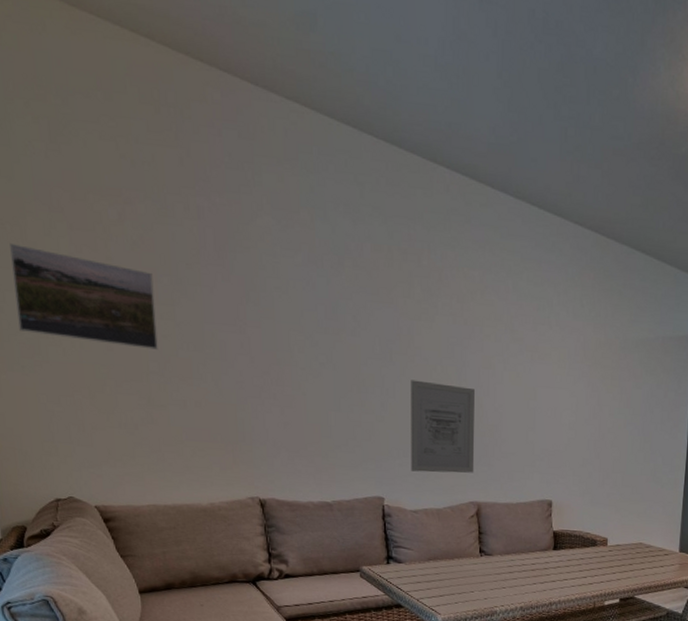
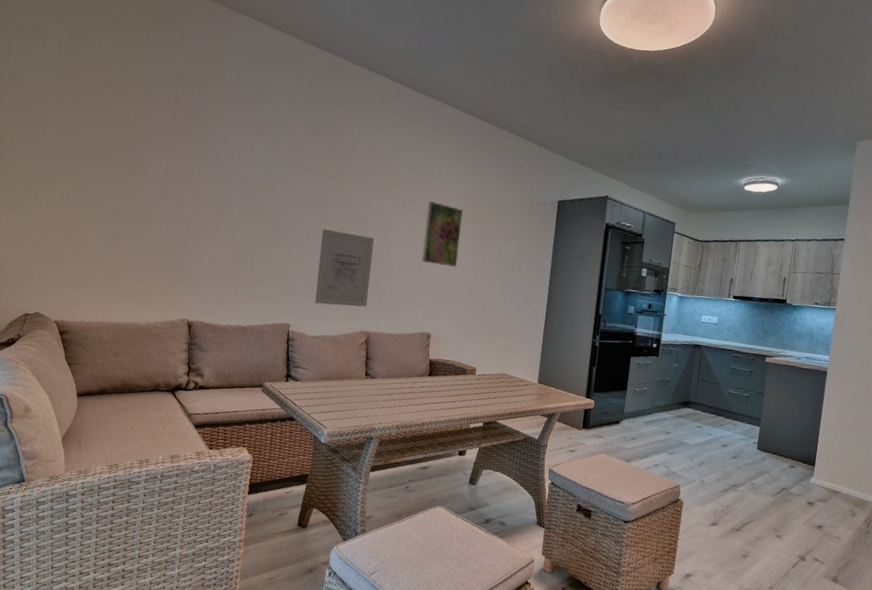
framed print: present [10,244,158,350] -> none [24,116,132,199]
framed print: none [534,340,581,421] -> present [421,201,464,267]

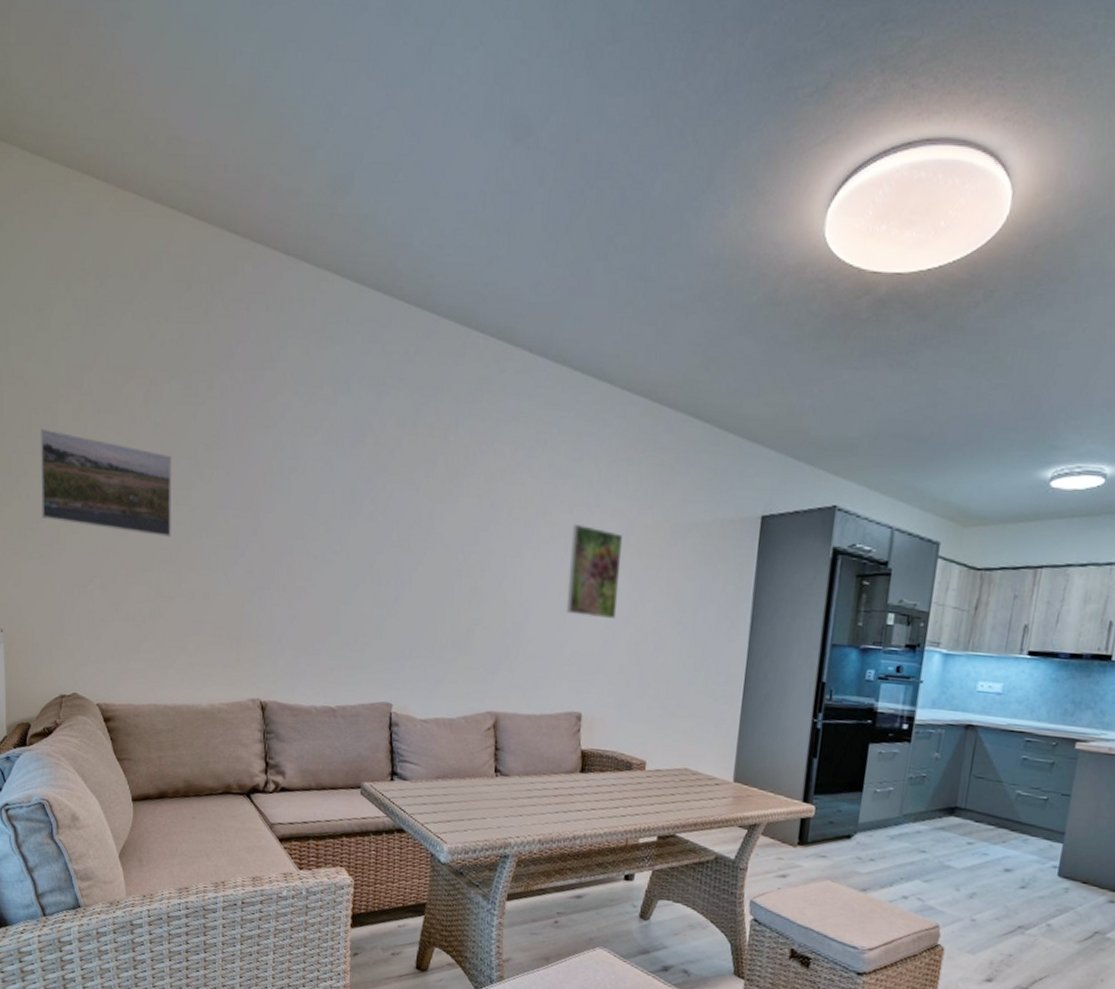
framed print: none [24,116,132,199] -> present [41,429,172,537]
wall art: present [315,229,374,307] -> none [423,570,499,678]

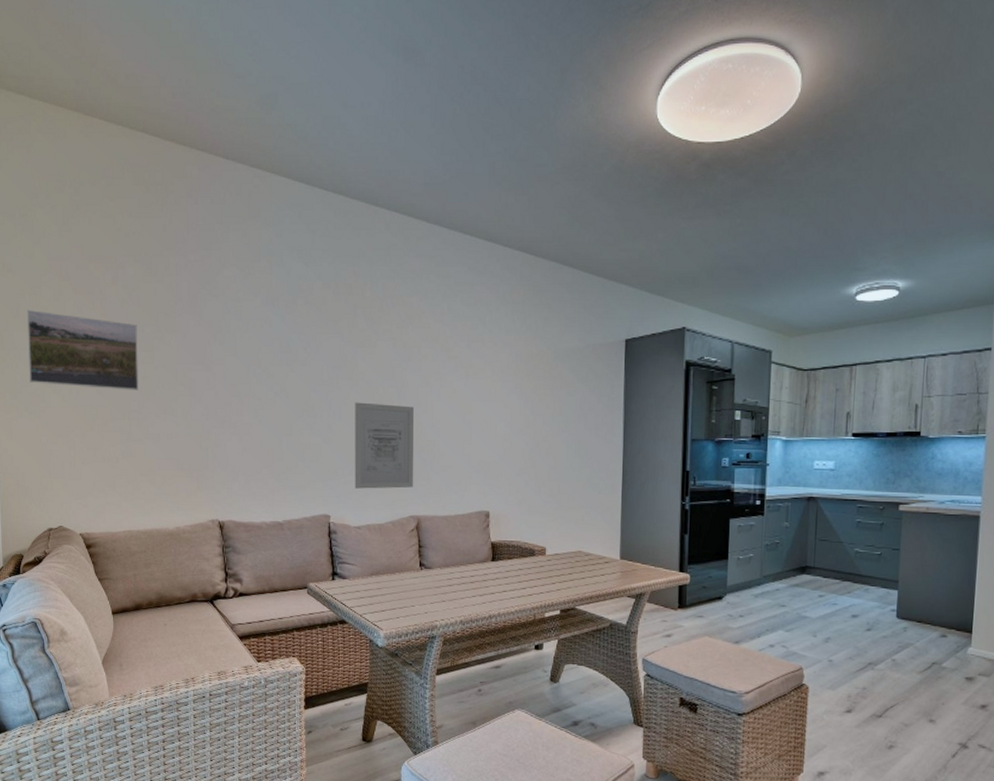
wall art: none [423,570,499,678] -> present [355,402,414,489]
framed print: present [565,524,624,619] -> none [470,357,514,431]

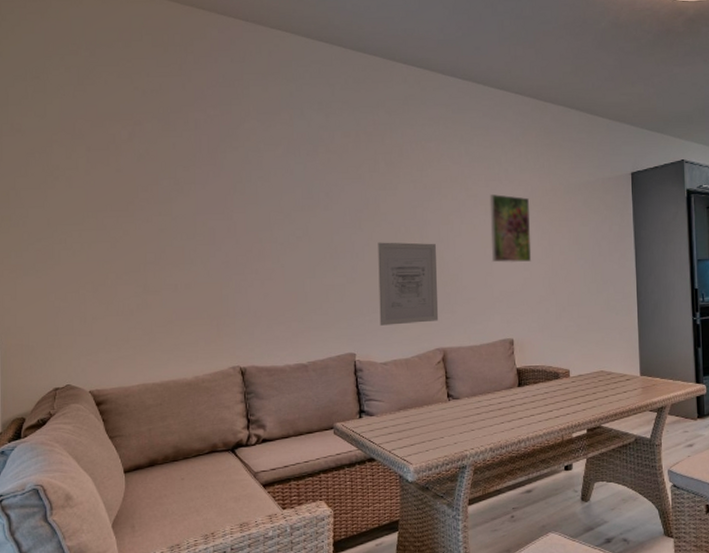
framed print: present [27,310,139,391] -> none [37,168,155,243]
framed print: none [470,357,514,431] -> present [489,194,532,263]

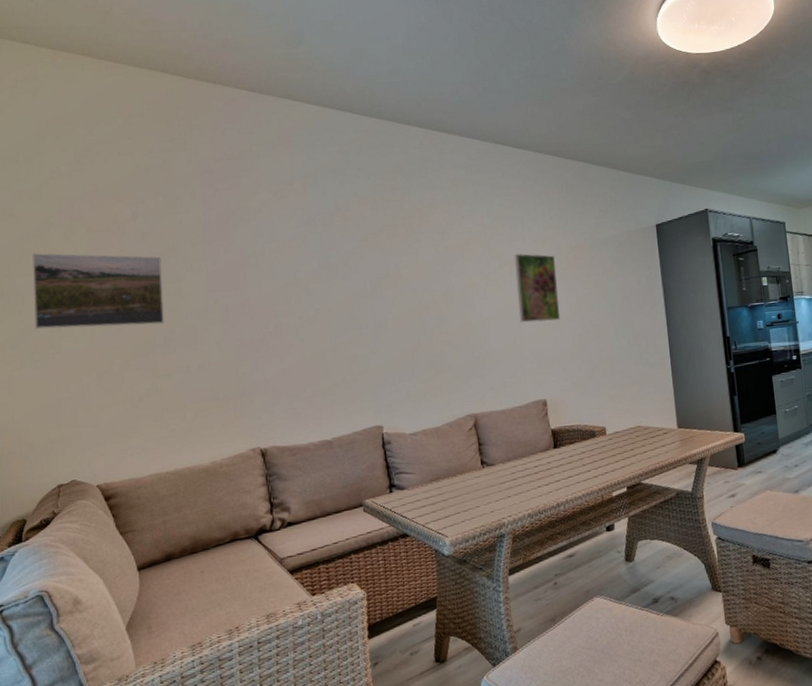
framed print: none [37,168,155,243] -> present [33,253,164,329]
wall art: present [378,242,439,326] -> none [401,307,468,395]

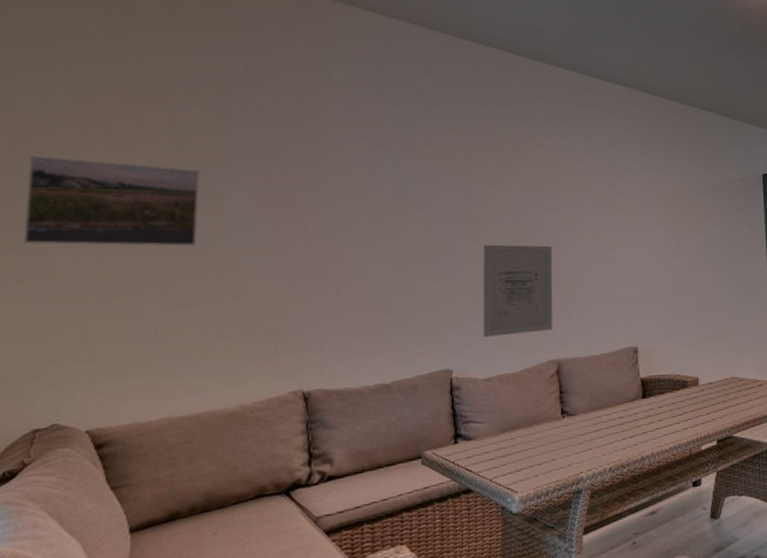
wall art: none [401,307,468,395] -> present [483,244,553,337]
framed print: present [514,253,561,323] -> none [613,194,659,266]

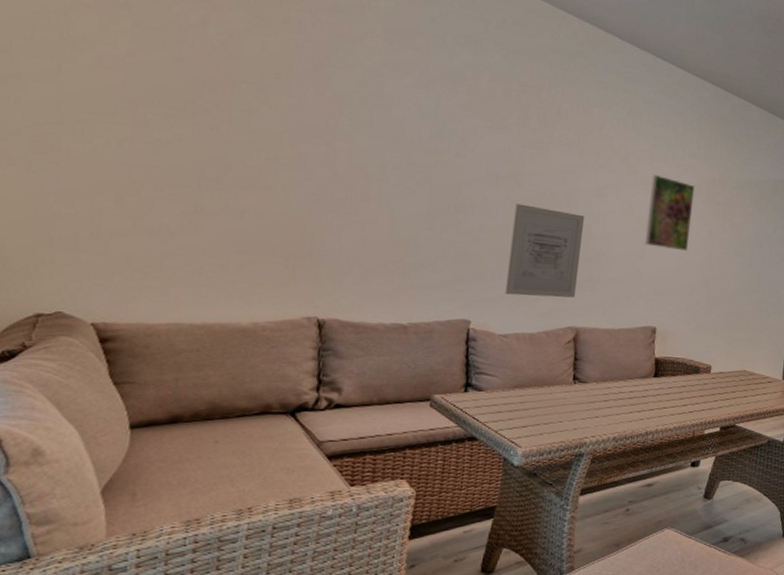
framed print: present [24,156,200,246] -> none [37,33,230,156]
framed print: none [613,194,659,266] -> present [644,175,696,251]

